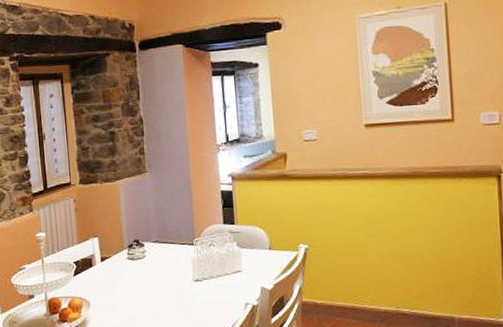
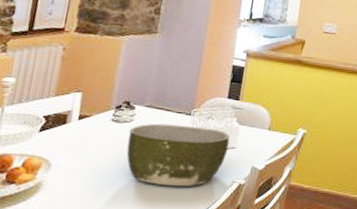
bowl: none [144,255,235,313] -> present [126,123,230,187]

